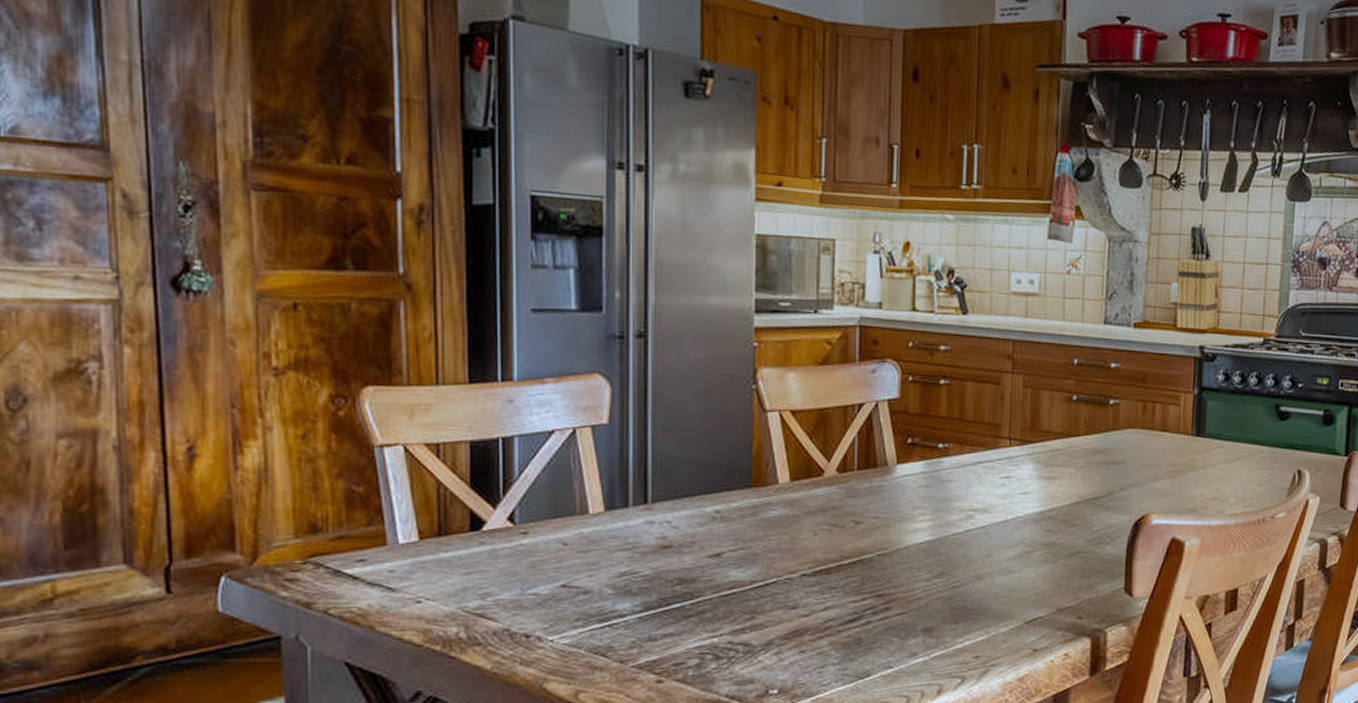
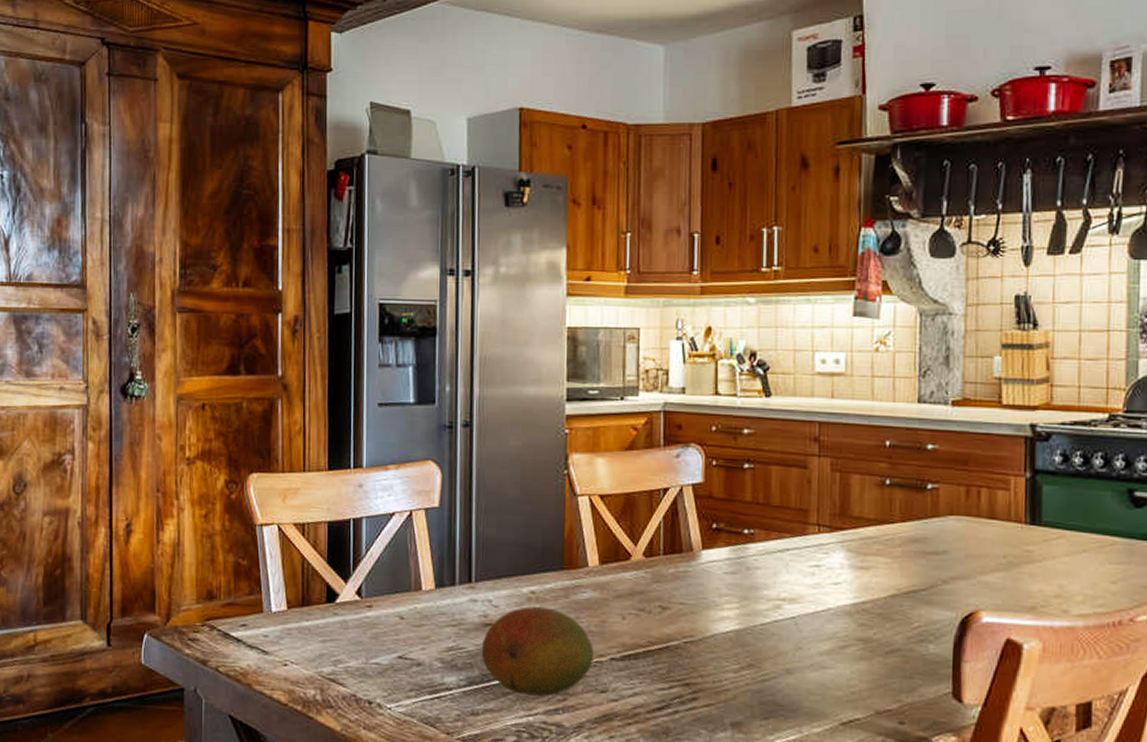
fruit: none [659,526,783,616] -> present [481,606,593,696]

